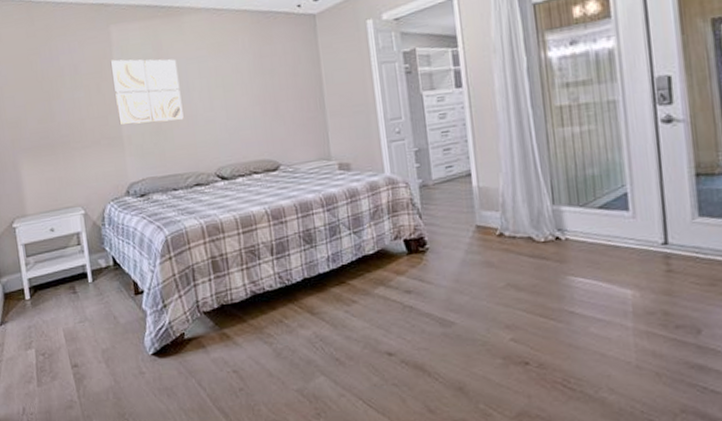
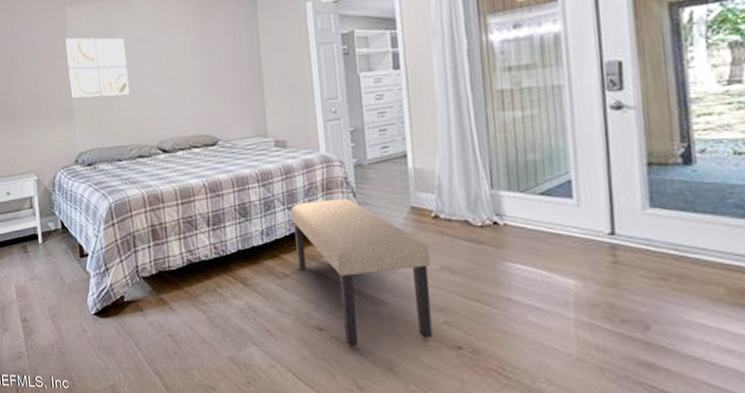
bench: none [356,220,500,371] -> present [290,198,433,348]

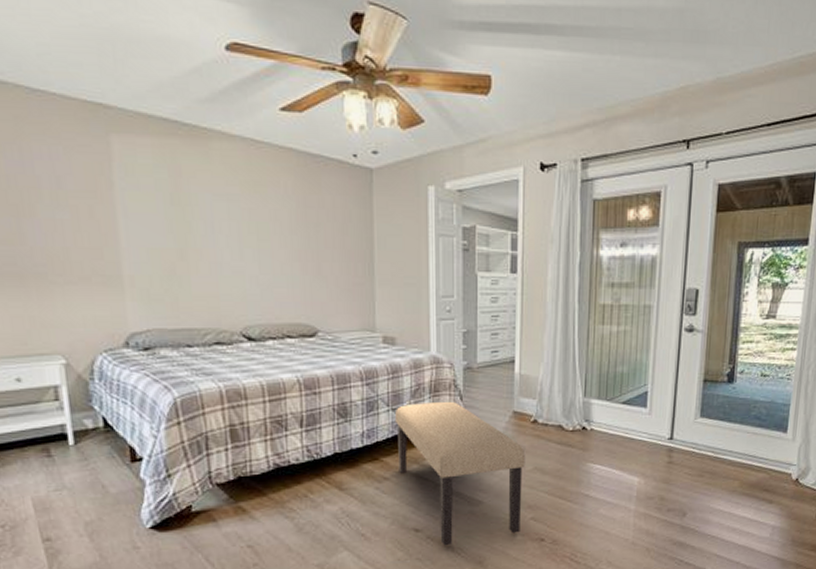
wall art: present [65,37,130,99] -> none [110,178,205,265]

